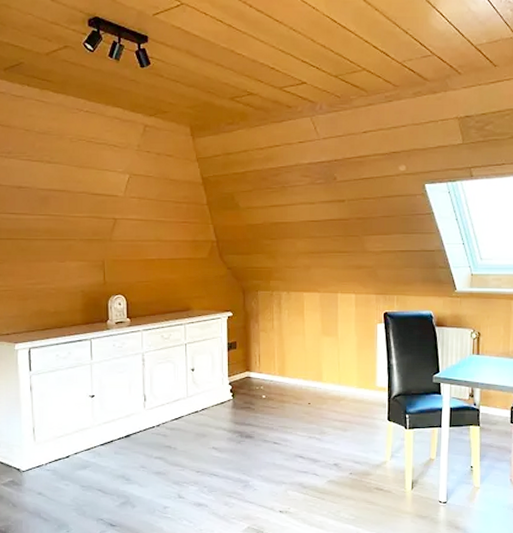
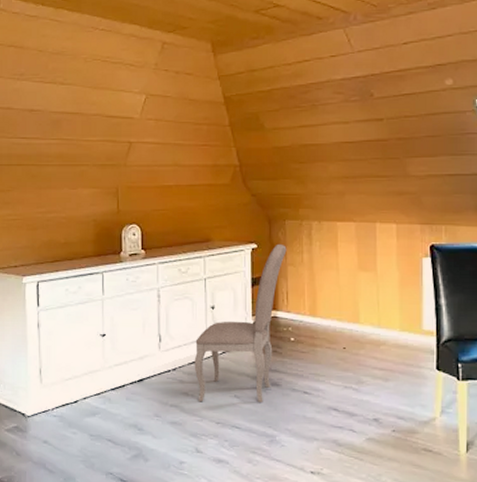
dining chair: none [176,312,259,454] -> present [194,243,287,403]

